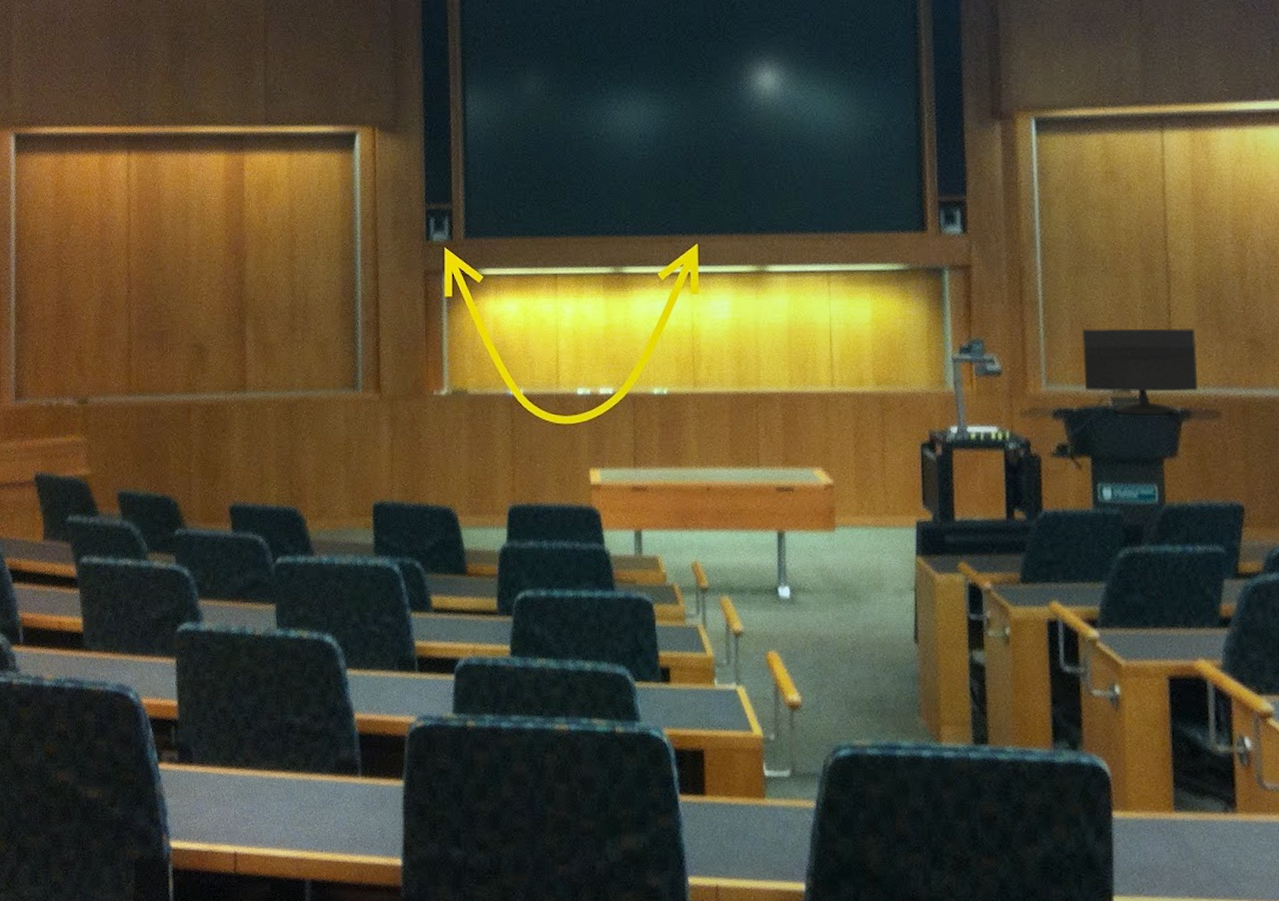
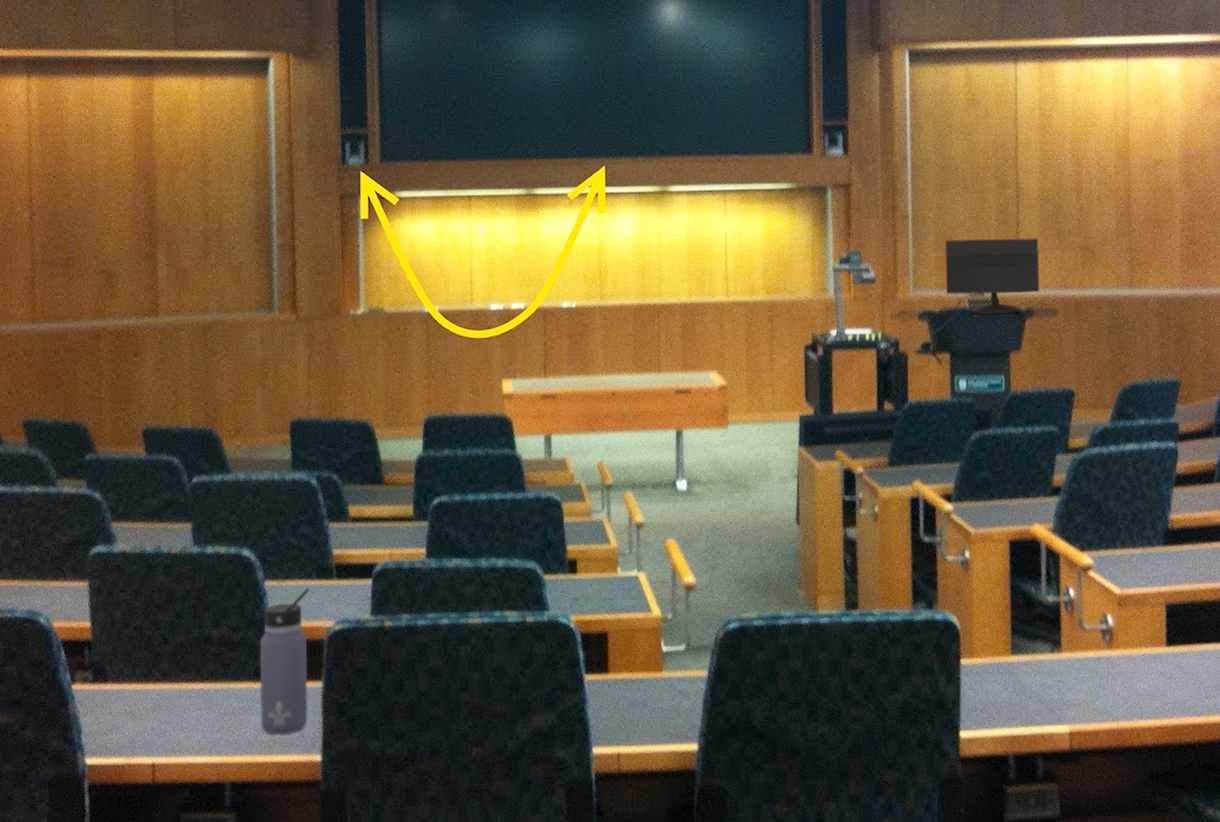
water bottle: none [340,680,391,833] -> present [259,588,310,734]

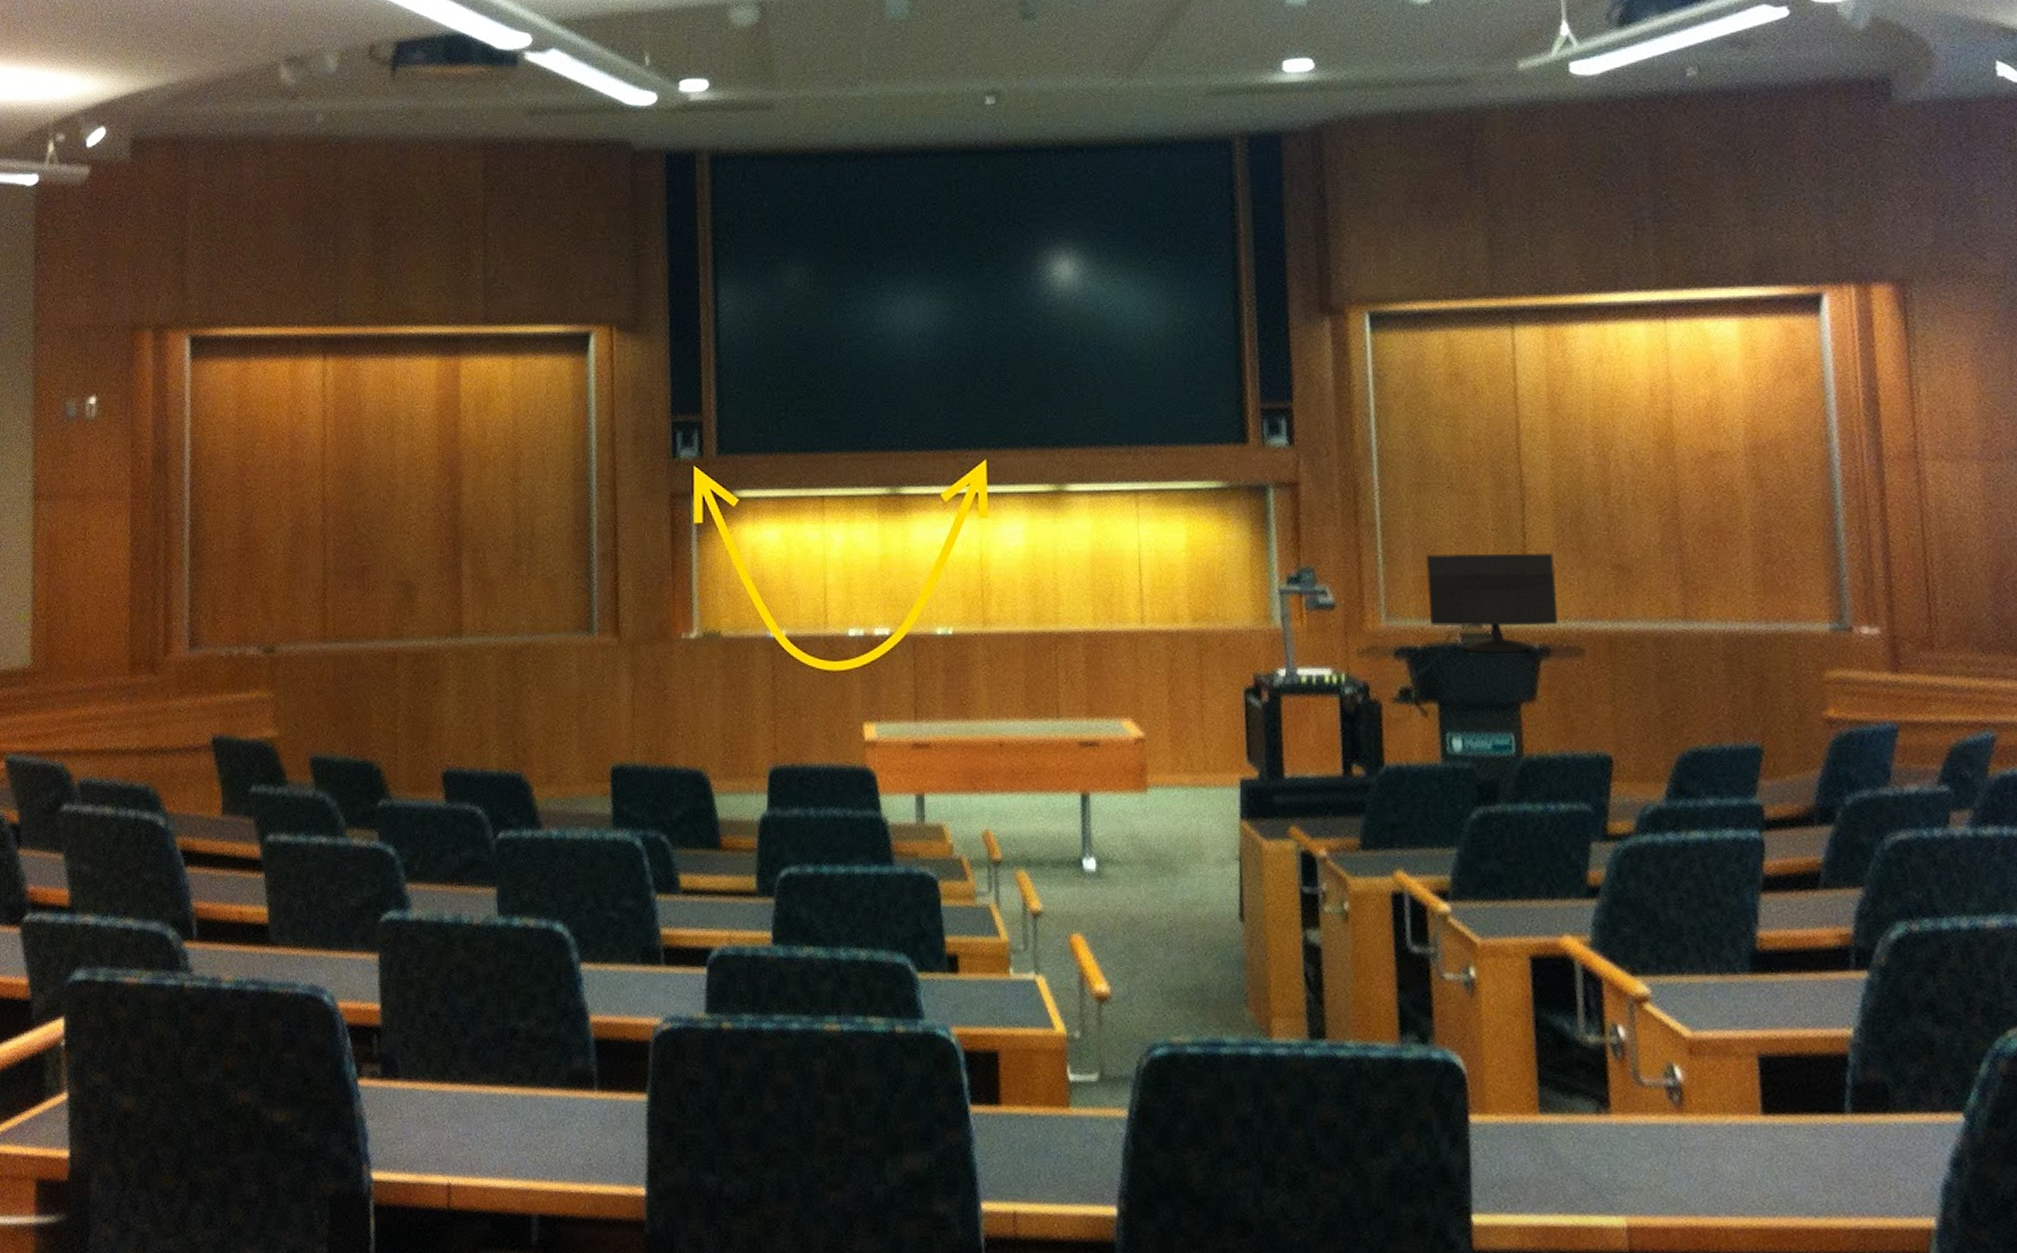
water bottle: present [259,588,310,734] -> none [573,974,633,1158]

